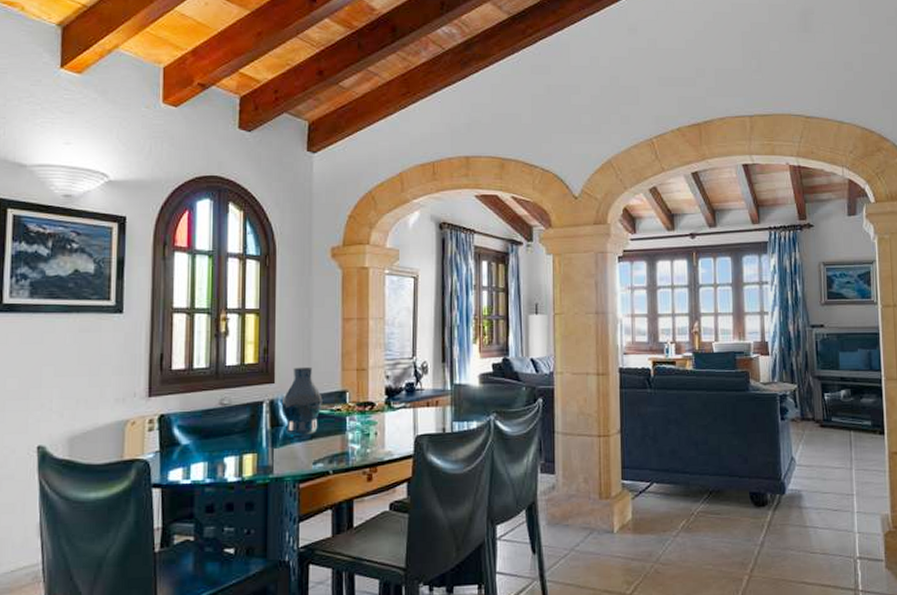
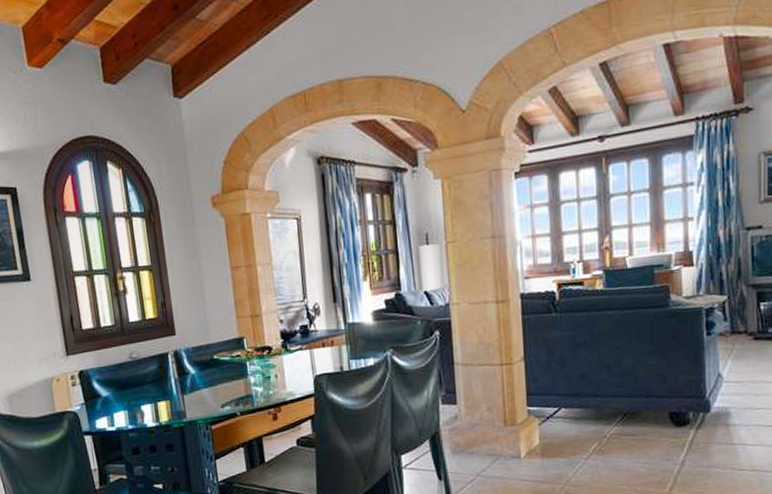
vase: present [283,366,322,441] -> none [185,317,223,388]

